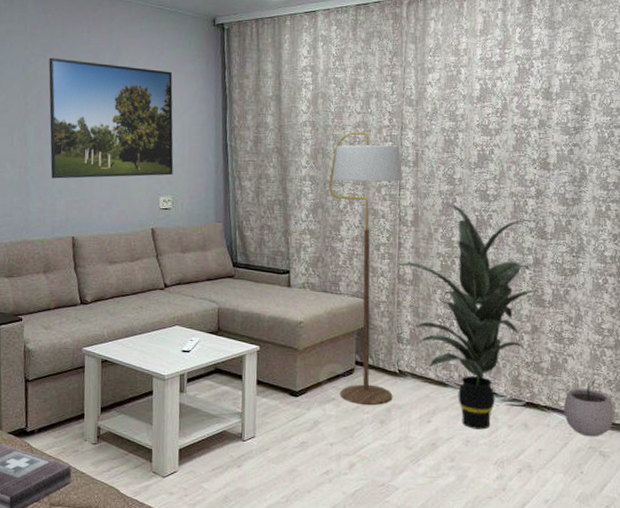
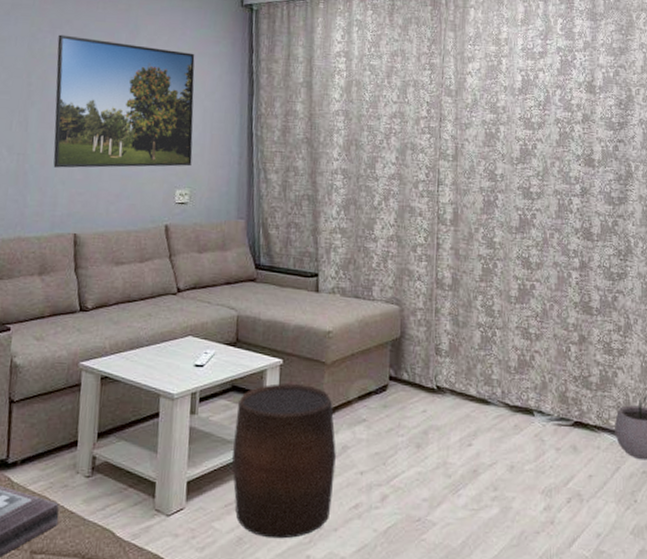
stool: none [217,367,309,498] -> present [231,383,336,539]
floor lamp: present [329,131,403,406] -> none [362,122,442,427]
indoor plant: present [396,205,541,430] -> none [434,203,586,454]

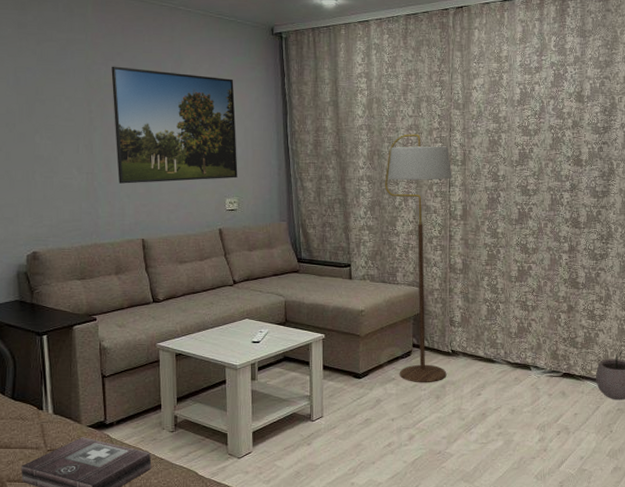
stool: present [231,383,336,539] -> none [287,353,371,471]
floor lamp: none [362,122,442,427] -> present [385,134,452,383]

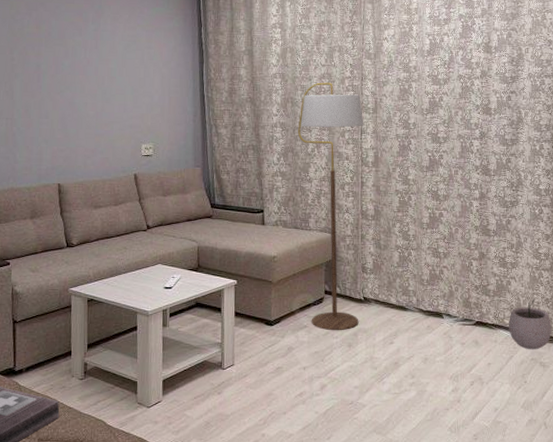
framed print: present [111,66,238,184] -> none [34,15,154,129]

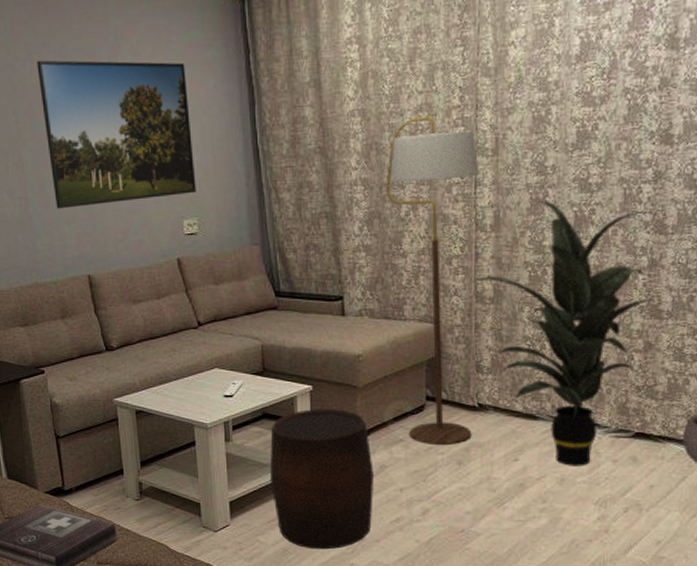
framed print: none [34,15,154,129] -> present [37,60,196,209]
stool: none [198,300,283,422] -> present [269,409,374,550]
indoor plant: none [359,147,485,348] -> present [472,201,659,466]

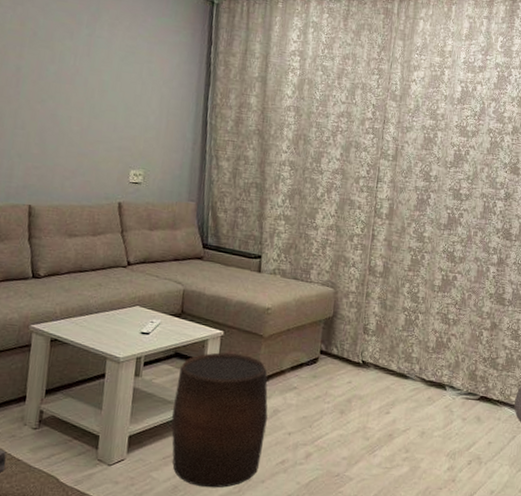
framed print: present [37,60,196,209] -> none [10,11,155,149]
floor lamp: present [387,116,480,446] -> none [302,121,382,395]
indoor plant: present [472,201,659,466] -> none [368,201,507,422]

